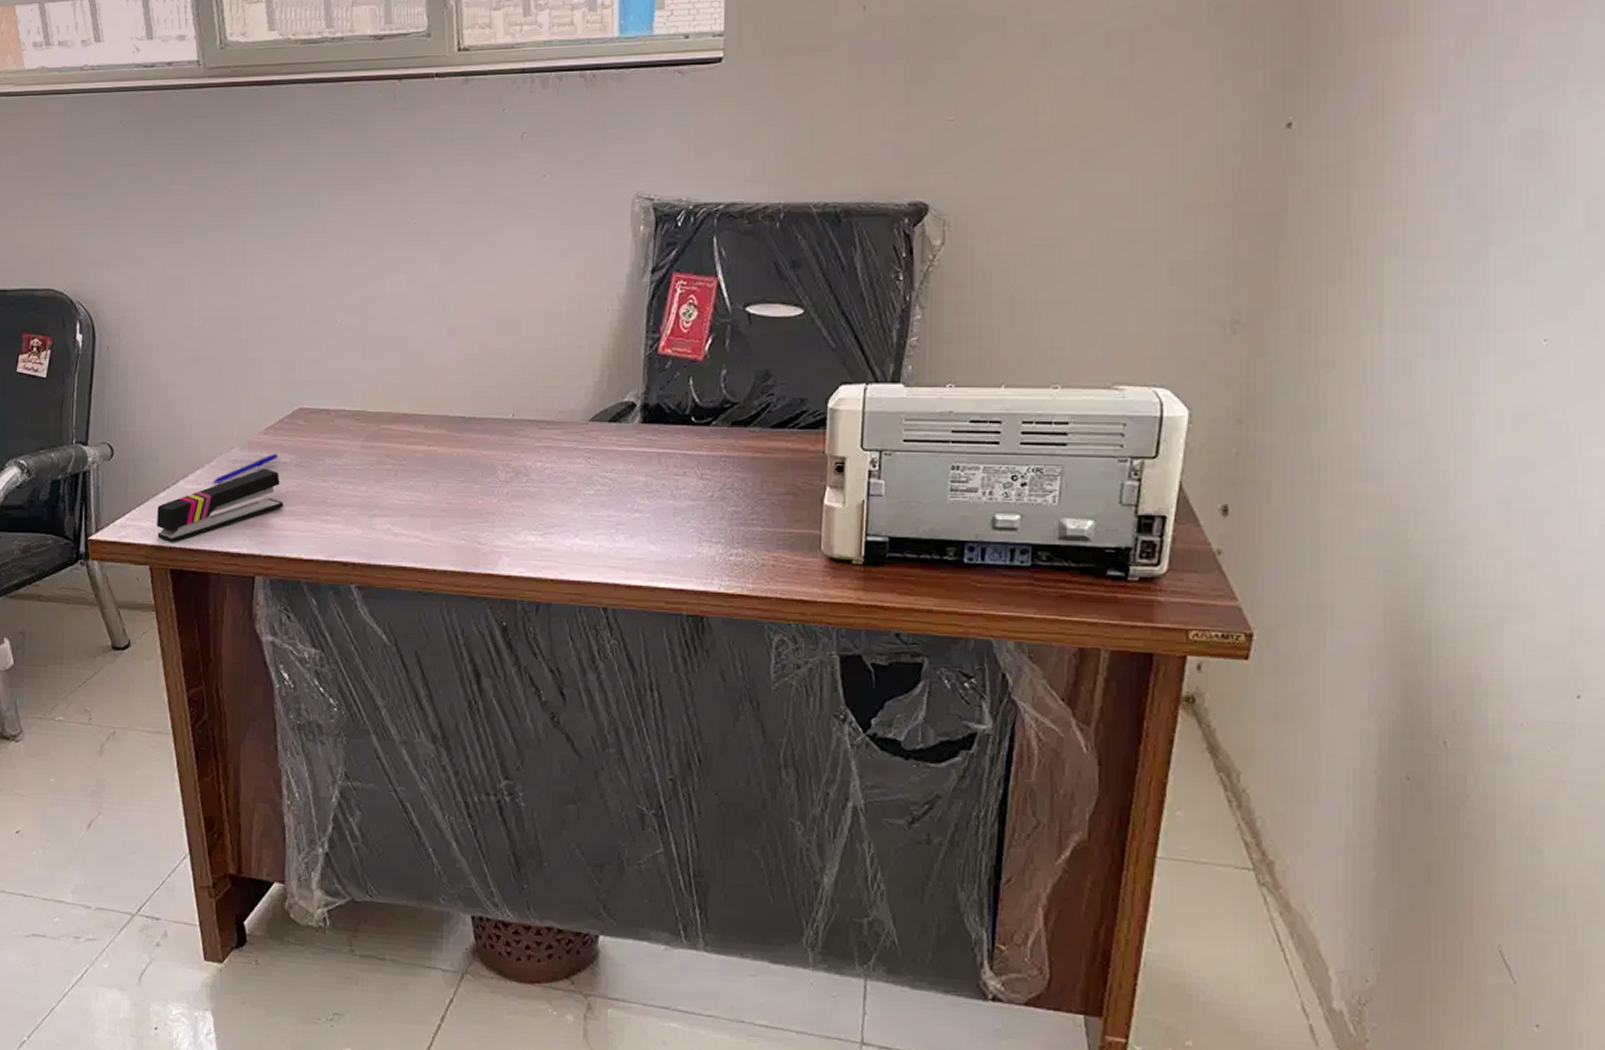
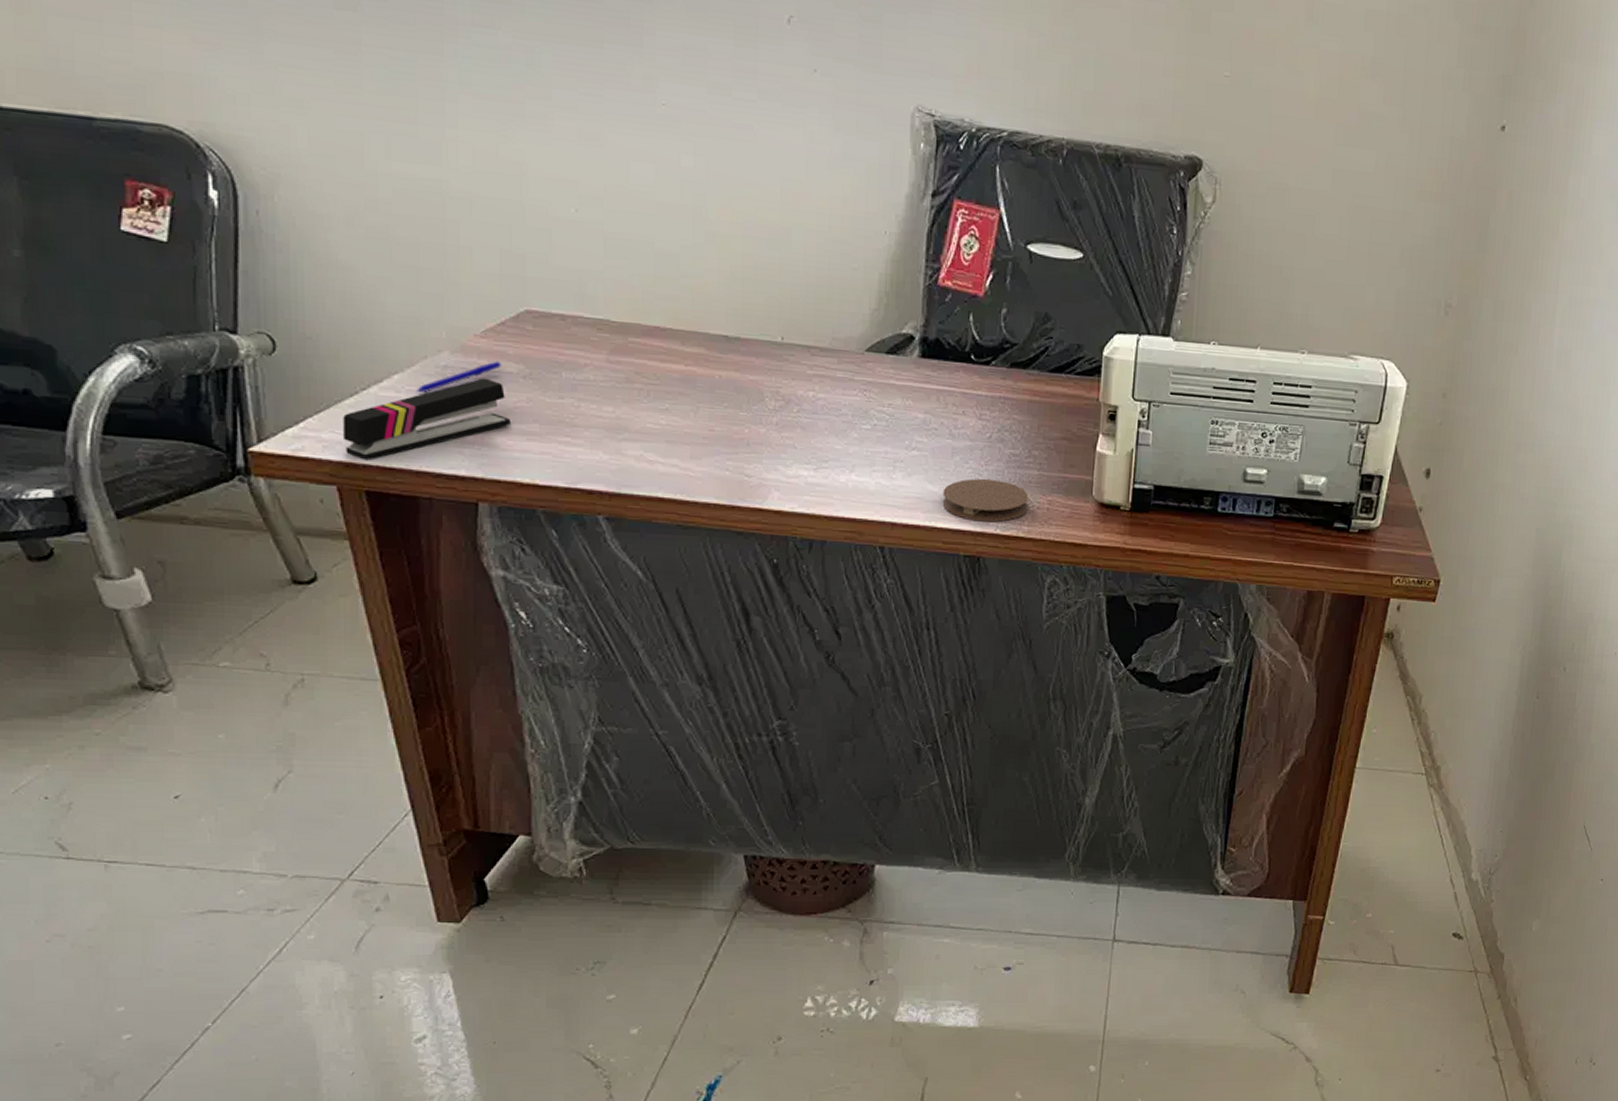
coaster: none [664,537,753,581] -> present [942,478,1029,522]

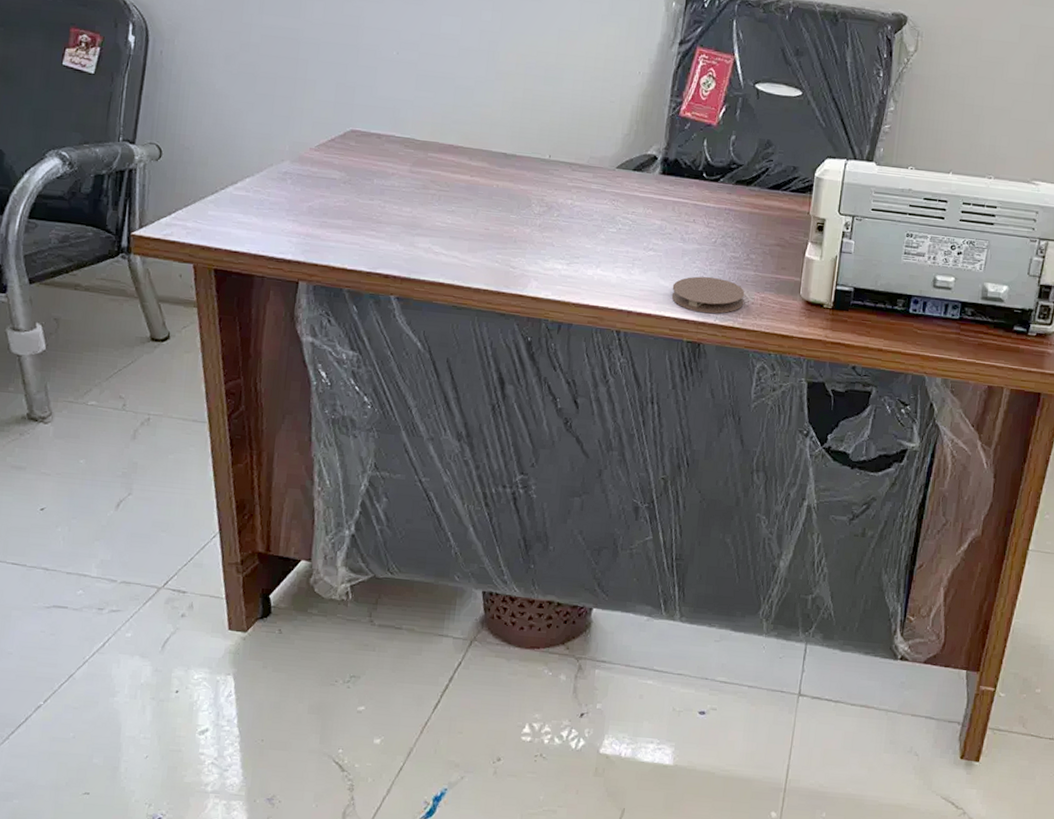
stapler: present [343,378,512,461] -> none [203,182,331,245]
pen: present [416,361,502,392] -> none [262,169,329,193]

